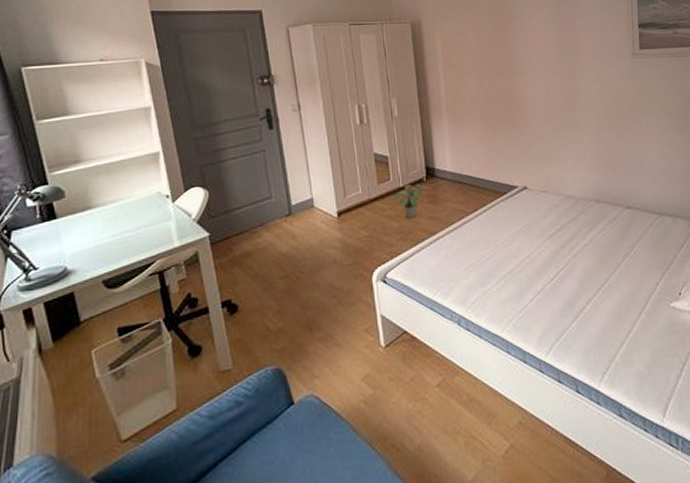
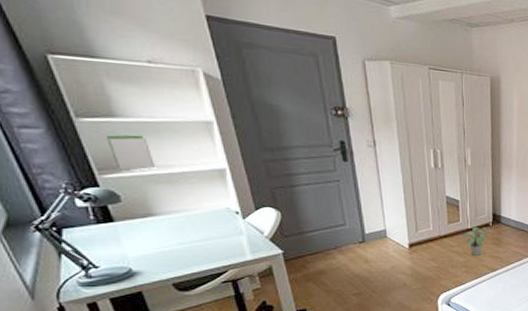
books: none [60,129,97,165] -> present [107,135,155,170]

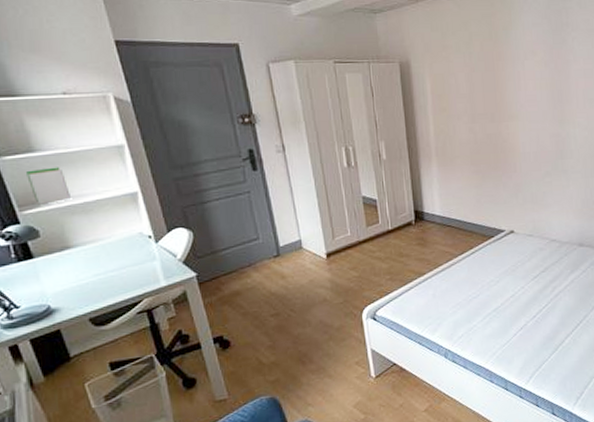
potted plant: present [462,226,489,255] -> none [383,227,412,260]

